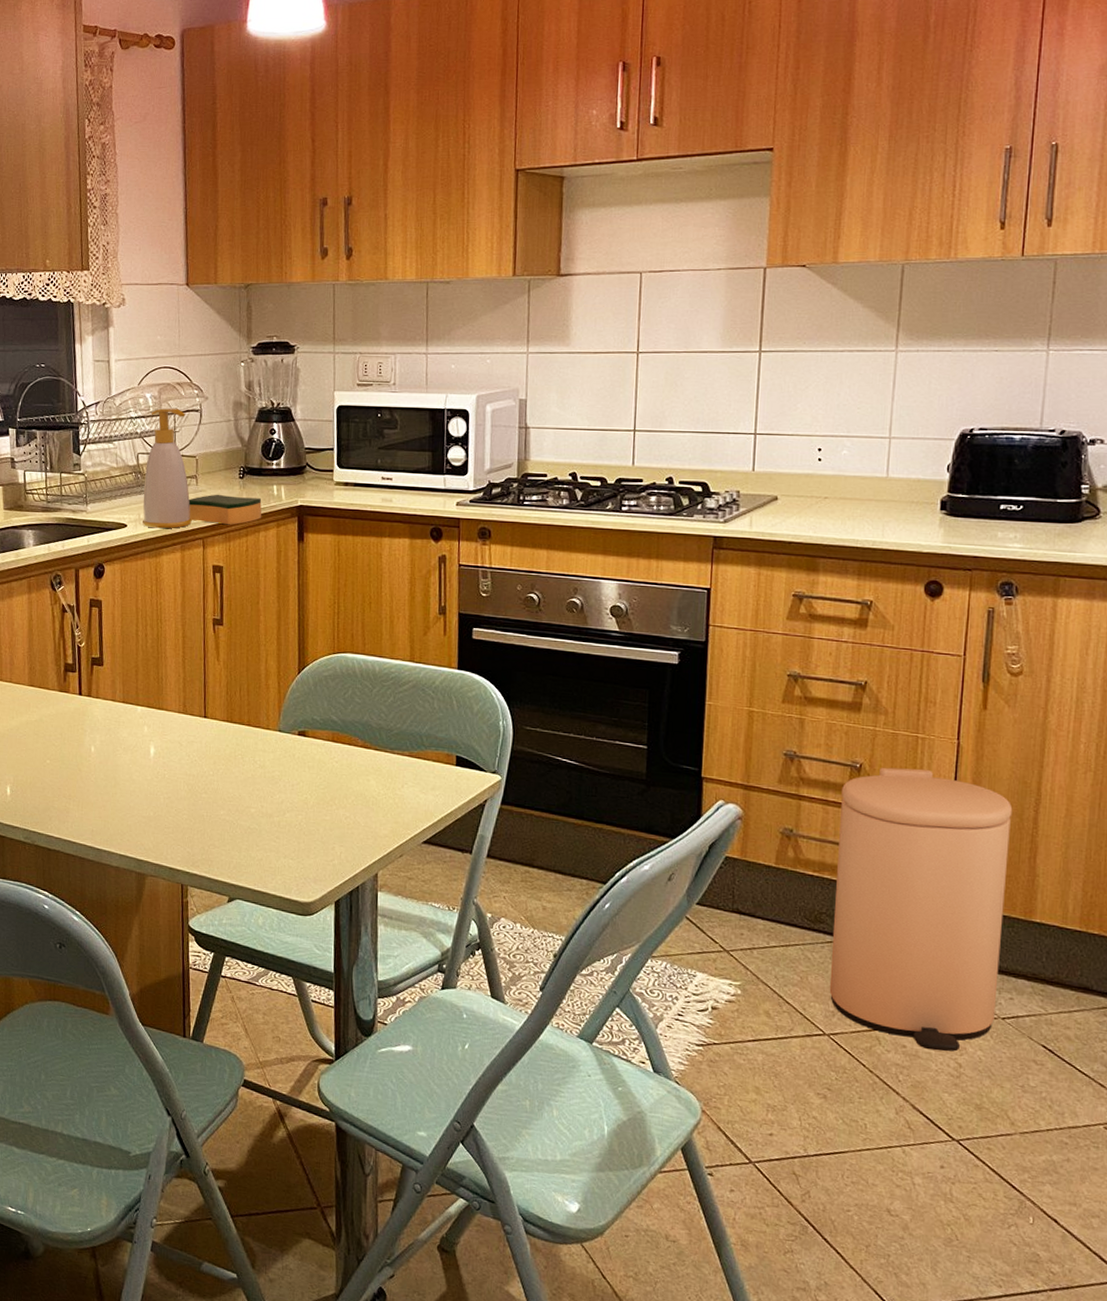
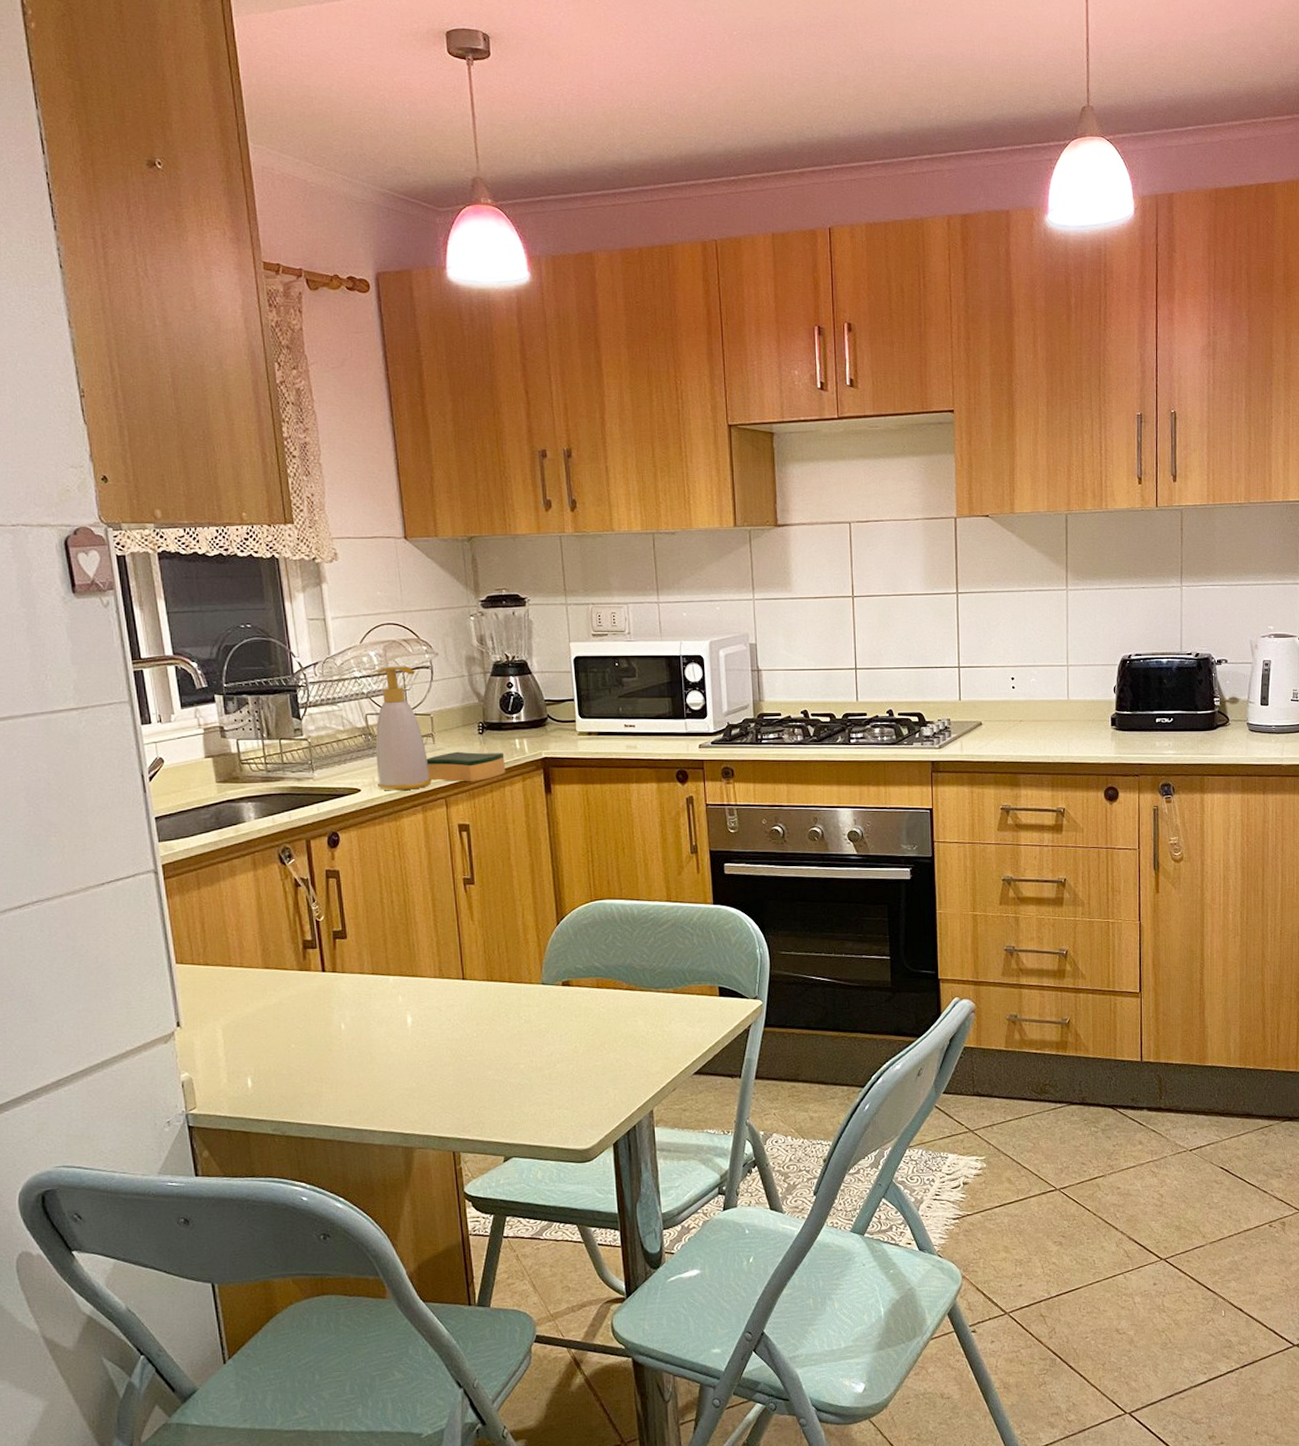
pedal bin: present [829,767,1013,1052] -> none [1053,948,1185,1187]

